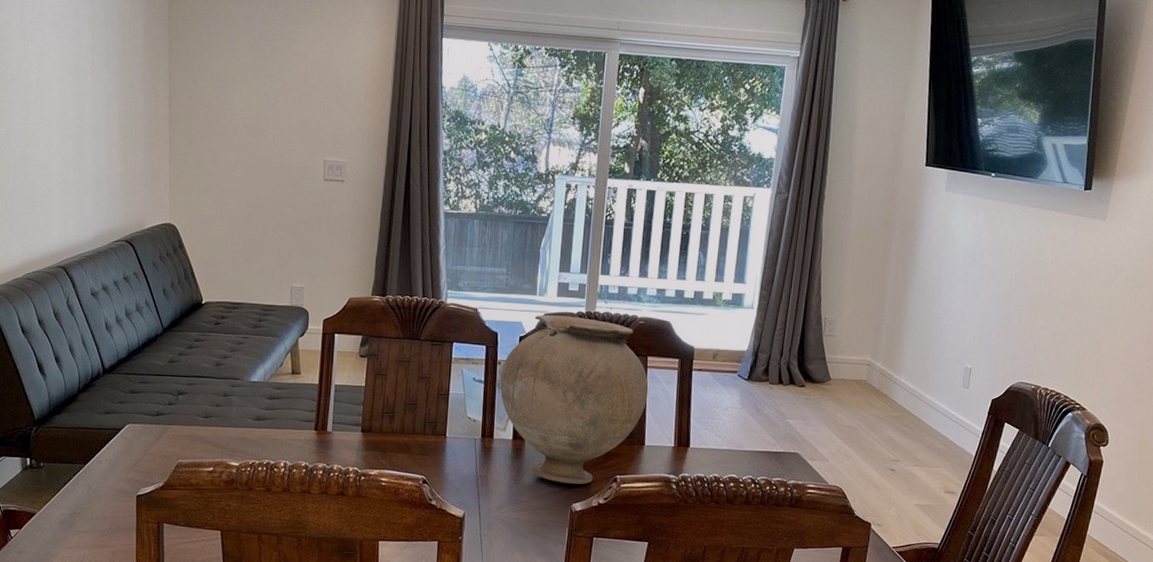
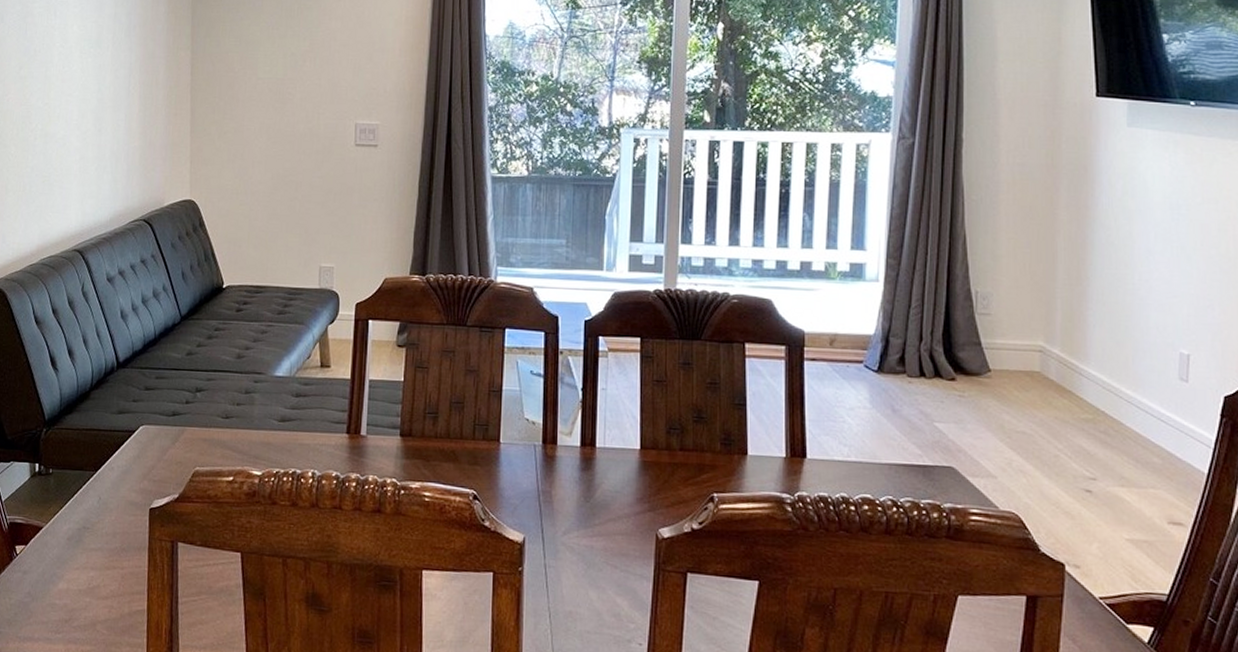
vase: present [500,314,649,484] -> none [562,293,748,504]

